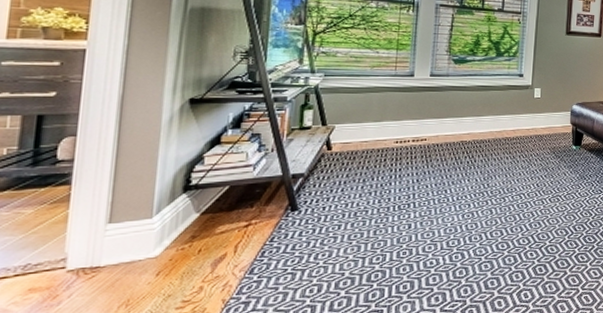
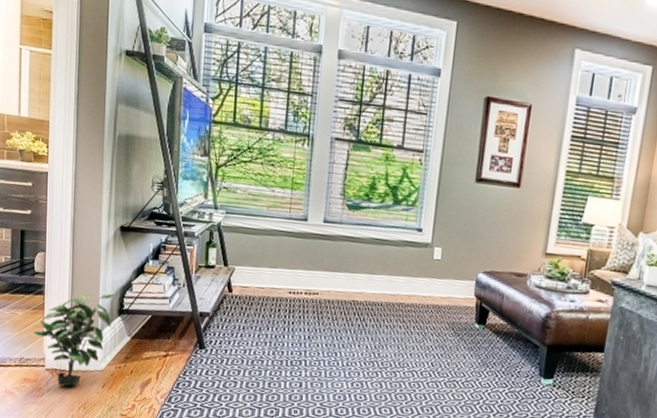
potted plant: none [49,170,179,287] -> present [33,293,115,386]

